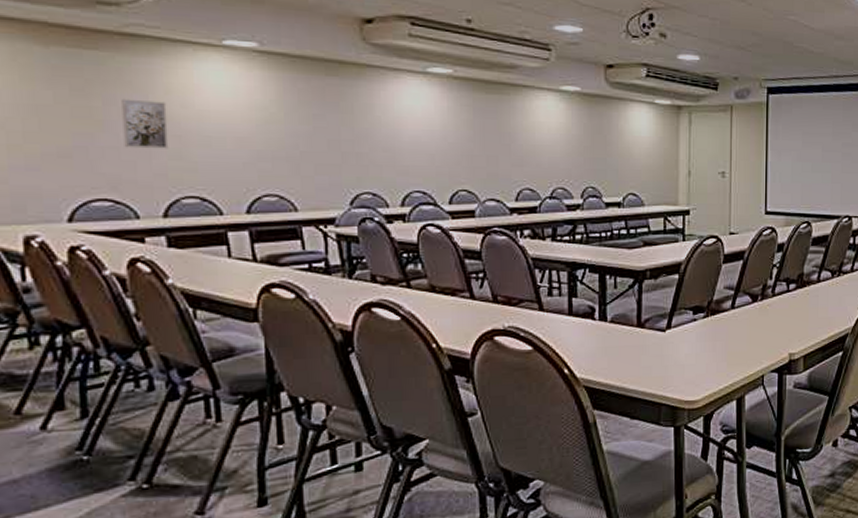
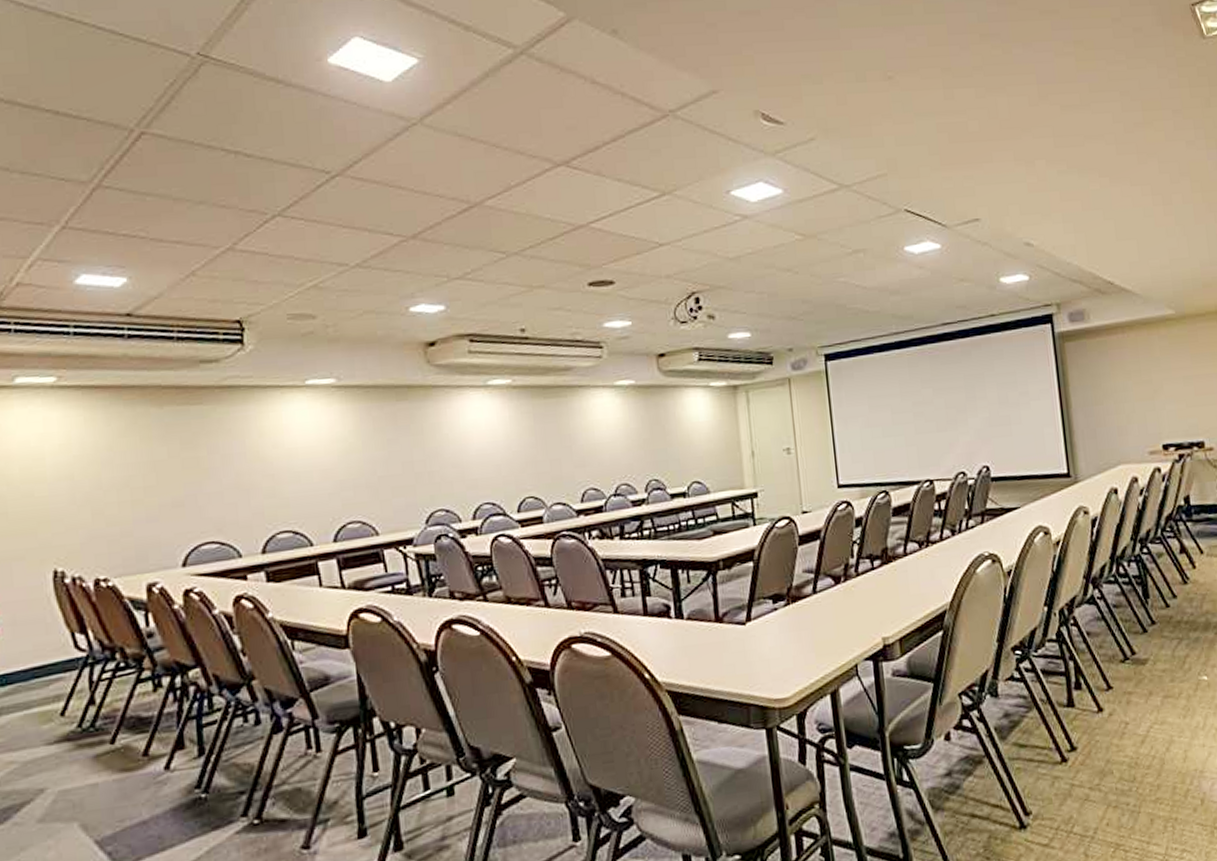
wall art: present [122,98,169,149] -> none [223,444,264,492]

